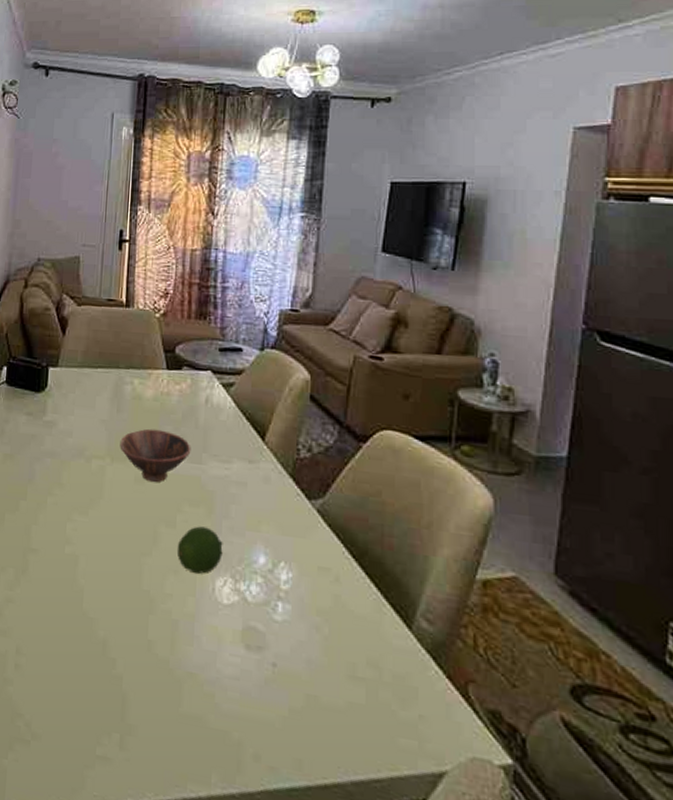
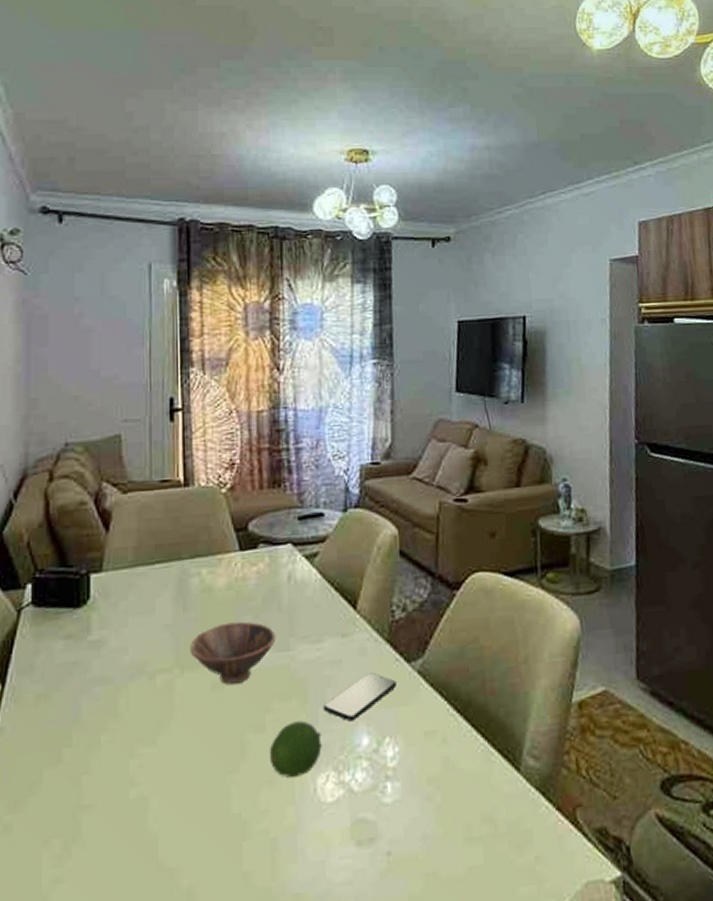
smartphone: none [227,500,296,539] -> present [323,672,397,722]

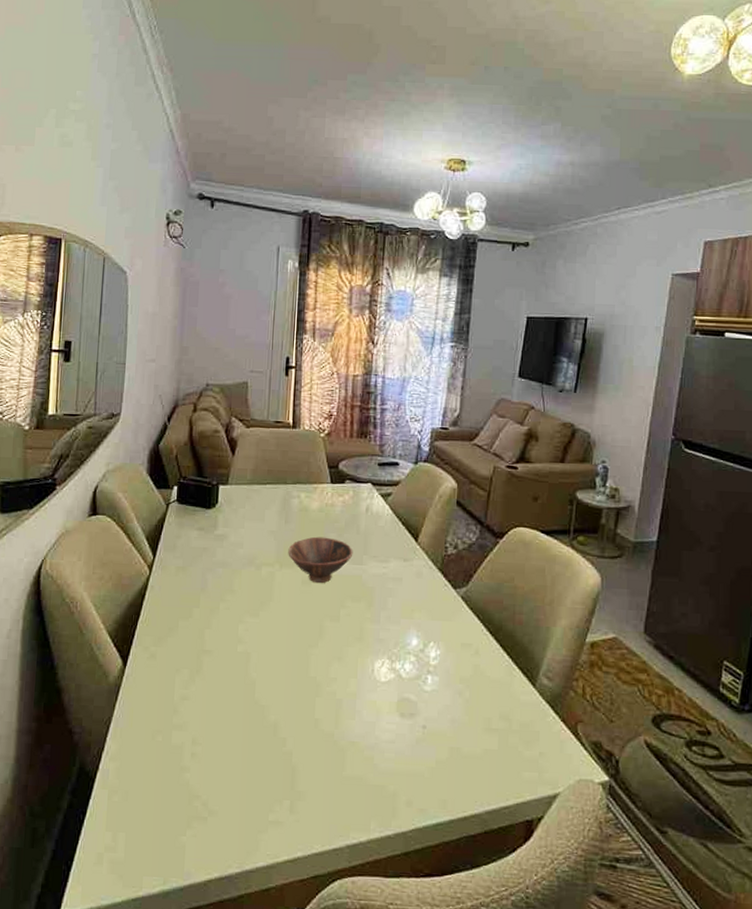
fruit: present [269,720,322,778] -> none [340,618,381,658]
smartphone: present [323,672,397,722] -> none [385,592,444,626]

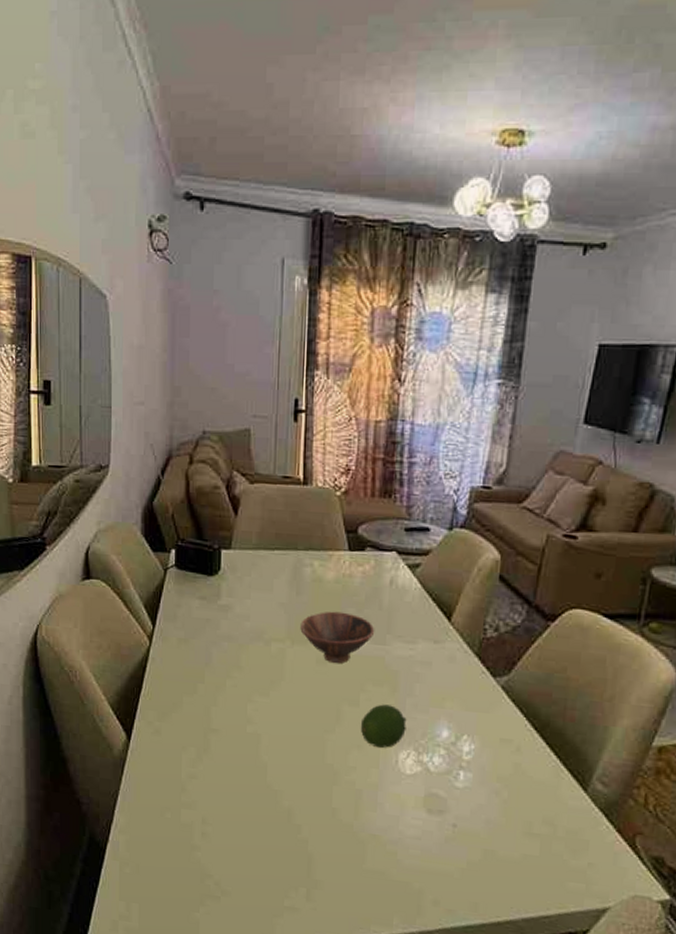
fruit: none [340,618,381,658] -> present [360,704,407,748]

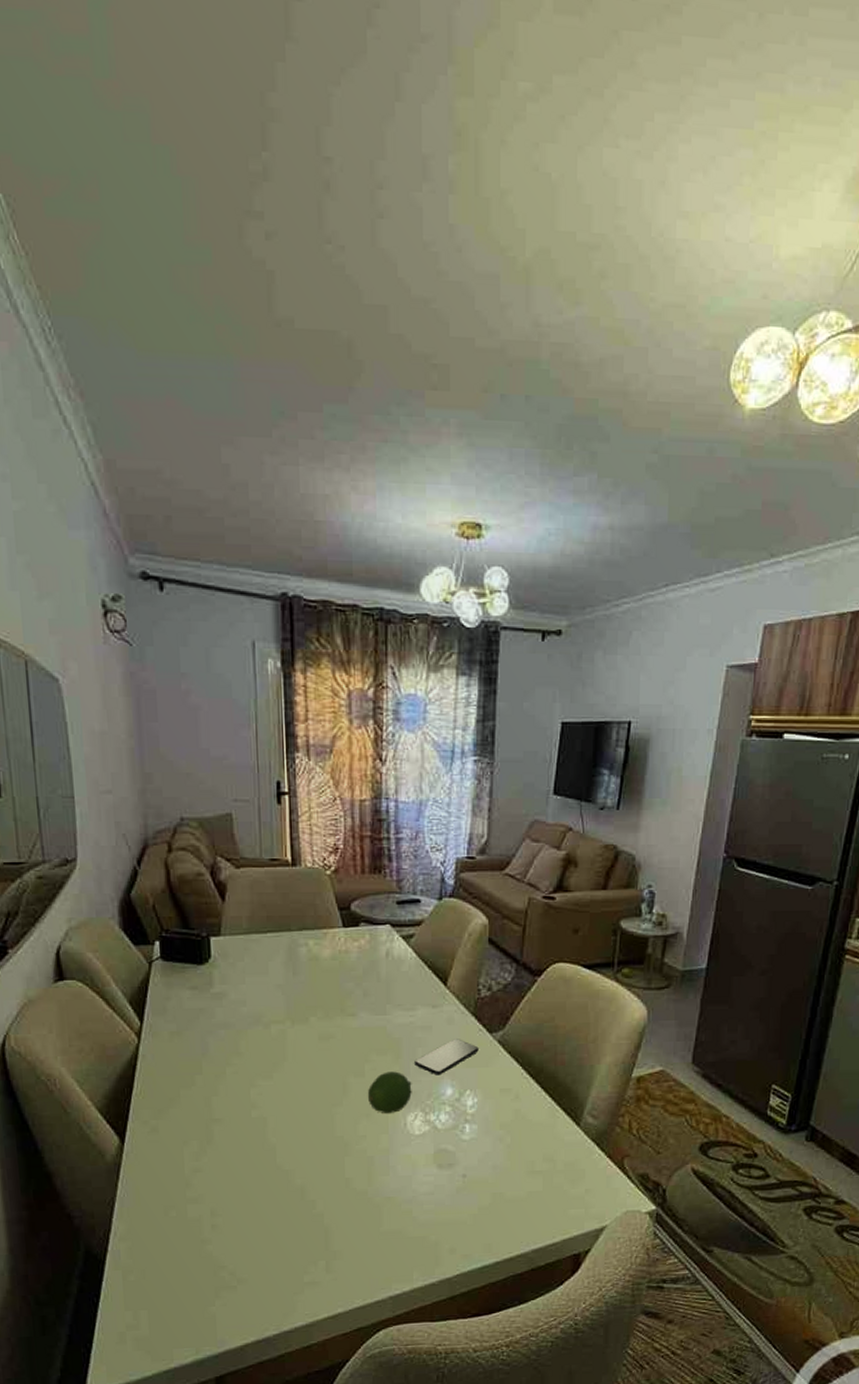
bowl: present [300,611,375,664] -> none [299,987,375,1039]
smartphone: none [411,678,480,715] -> present [414,1039,479,1076]

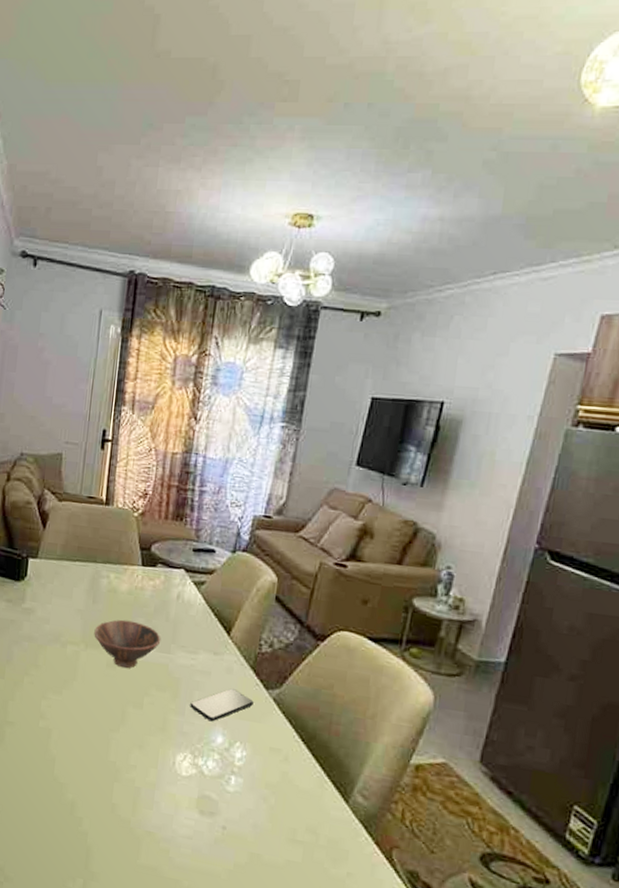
bowl: none [299,987,375,1039] -> present [94,619,161,669]
fruit: present [367,1071,412,1113] -> none [142,708,185,750]

